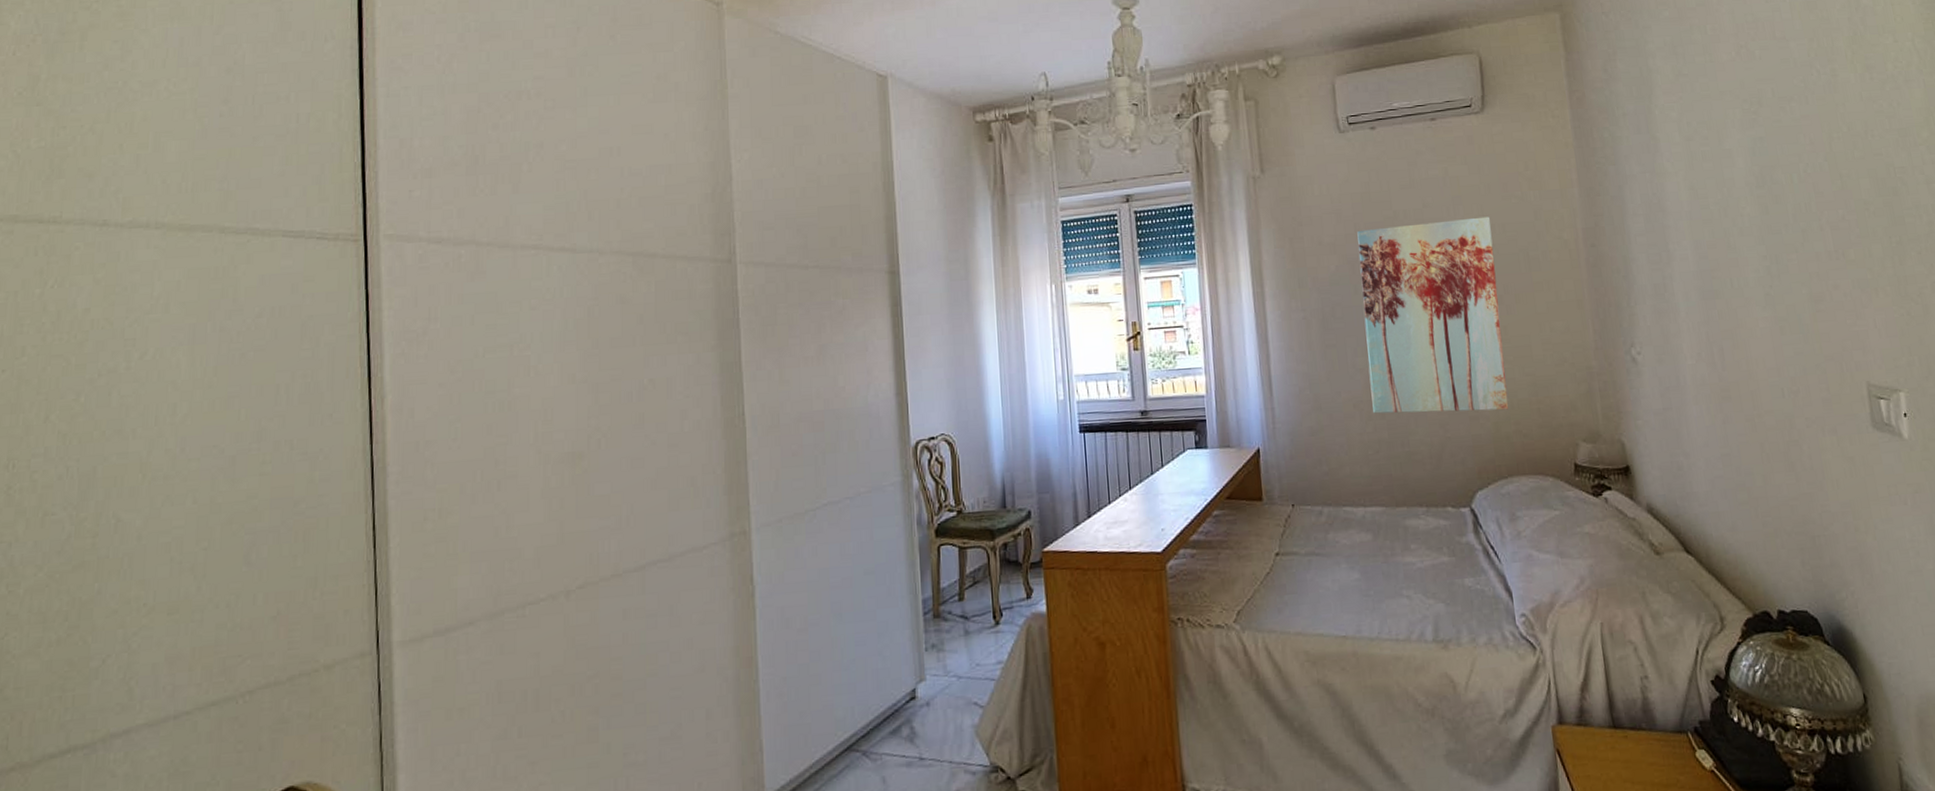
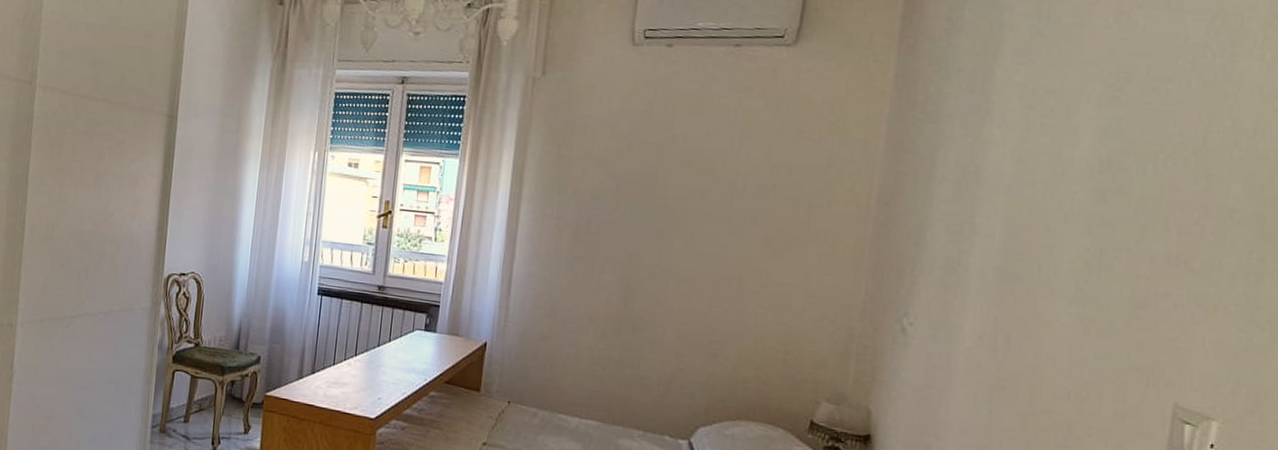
wall art: present [1357,216,1509,414] -> none [608,148,778,354]

